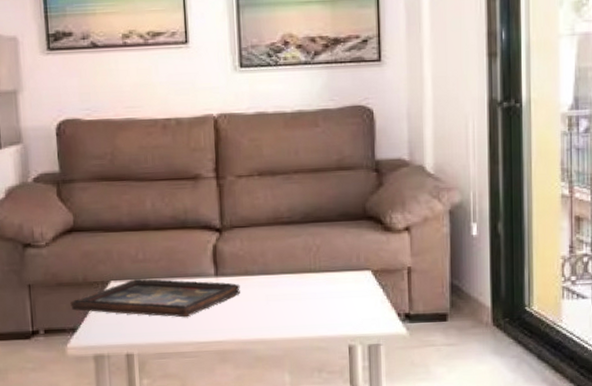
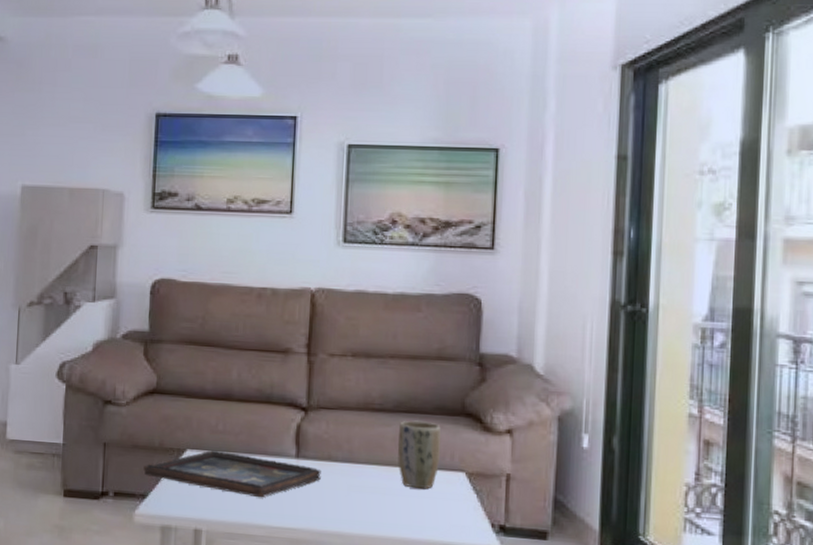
plant pot: none [307,228,348,291] -> present [397,420,442,489]

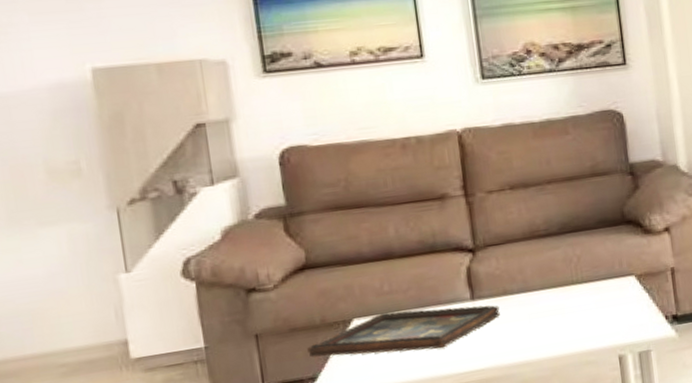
plant pot: present [397,420,442,489] -> none [567,236,610,302]

